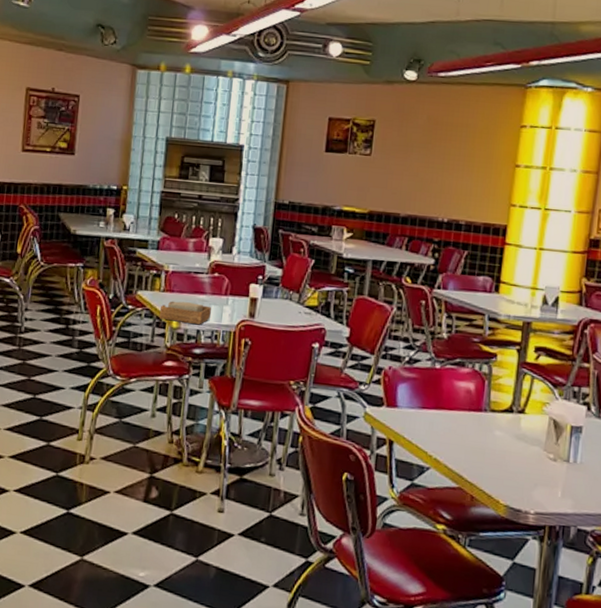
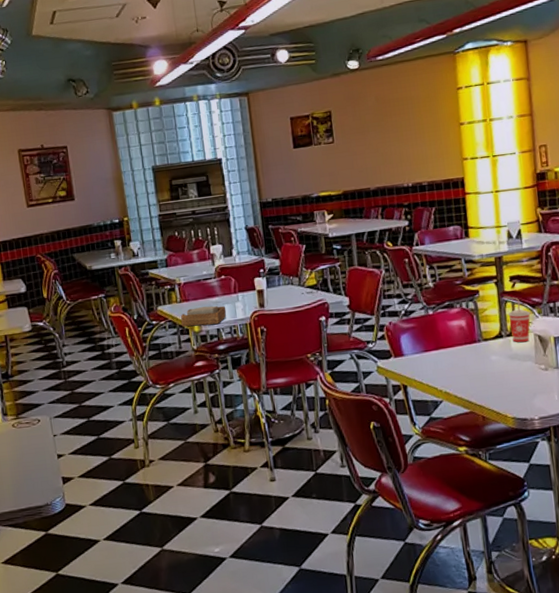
beverage cup: none [523,367,551,424] -> present [503,296,531,343]

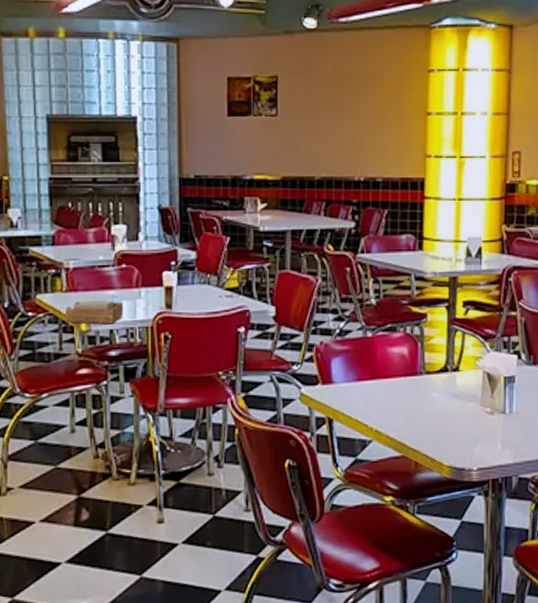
beverage cup: present [503,296,531,343] -> none [453,324,482,380]

